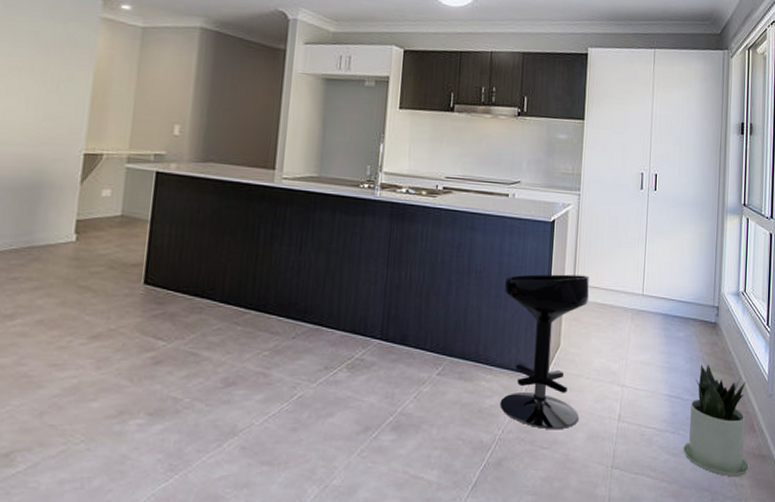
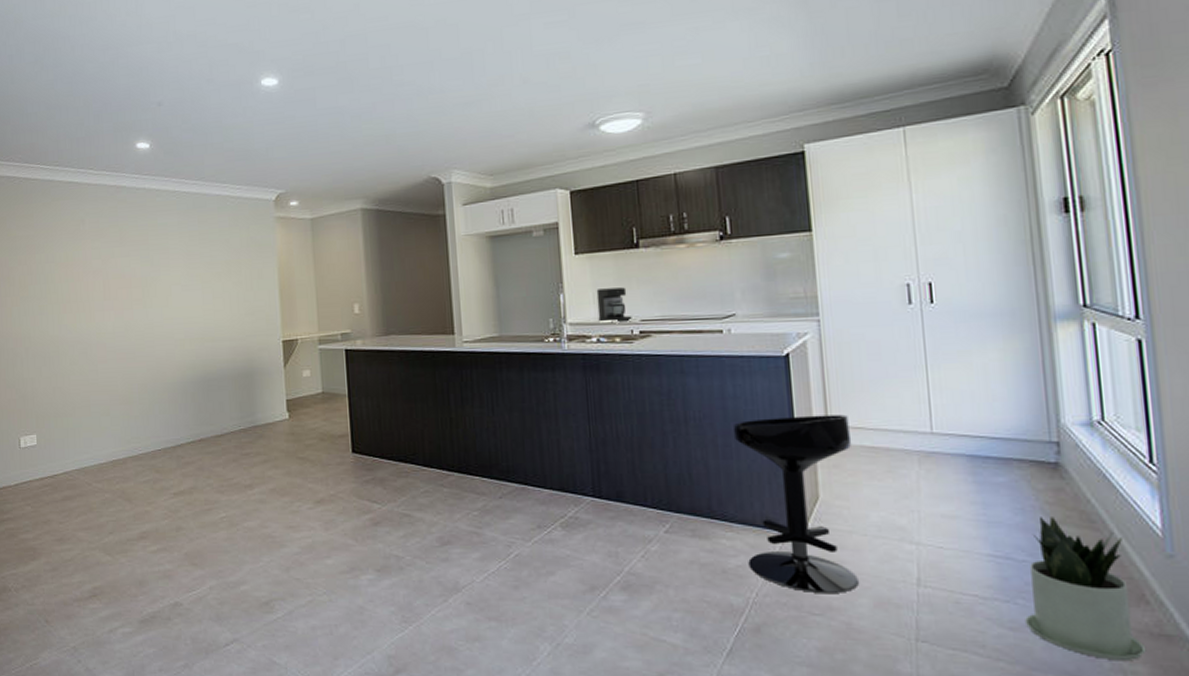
coffee maker: none [410,144,439,178] -> present [596,287,632,324]

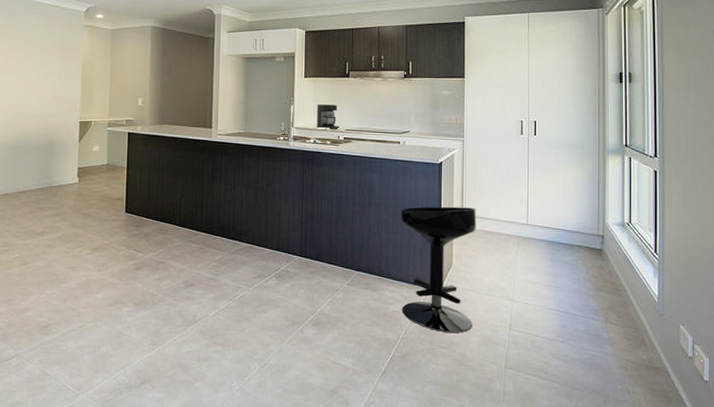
planter: present [1025,517,1147,660] -> none [573,285,643,384]

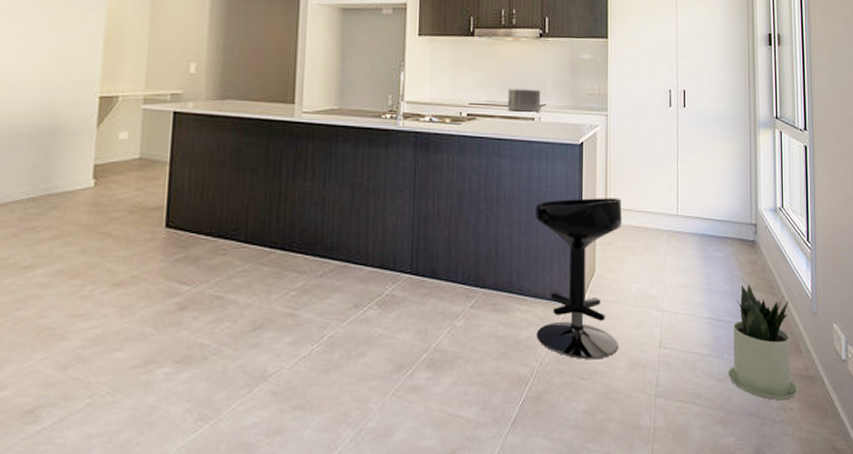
coffee maker: present [316,104,340,130] -> none [433,71,462,105]
toaster: none [377,118,406,137] -> present [507,89,542,112]
planter: none [573,285,643,384] -> present [728,285,799,400]

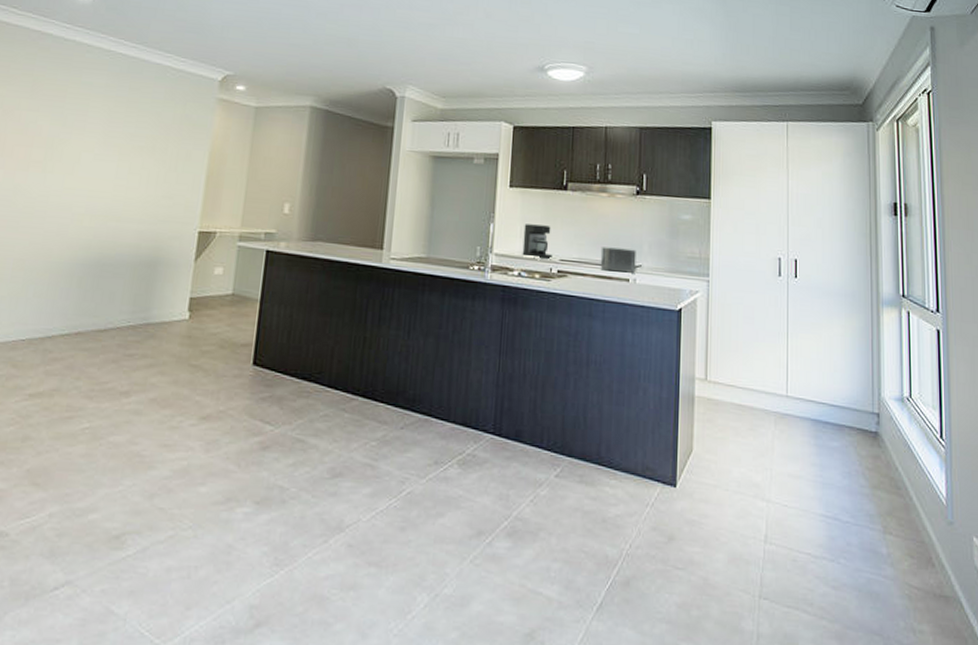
coffee maker: none [433,71,462,105] -> present [522,224,553,260]
bar stool: present [534,198,623,359] -> none [626,368,725,547]
planter: present [728,285,799,400] -> none [845,481,931,620]

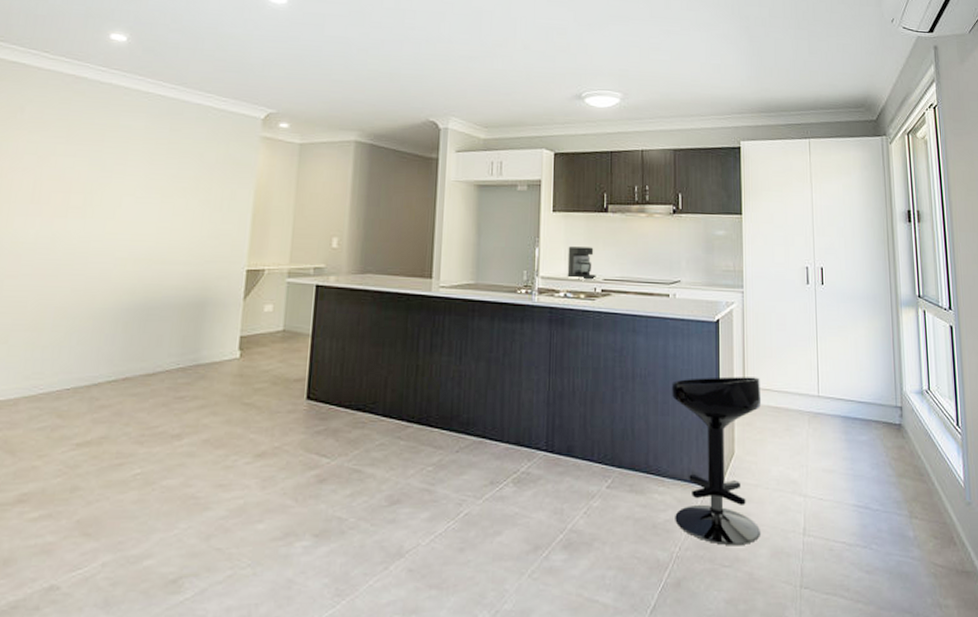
toaster: present [600,247,637,273] -> none [641,265,676,288]
bar stool: none [626,368,725,547] -> present [671,377,762,545]

